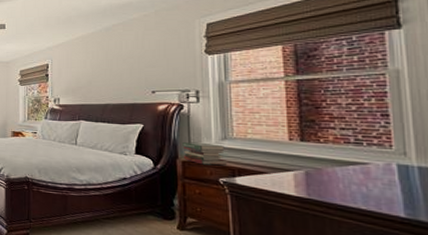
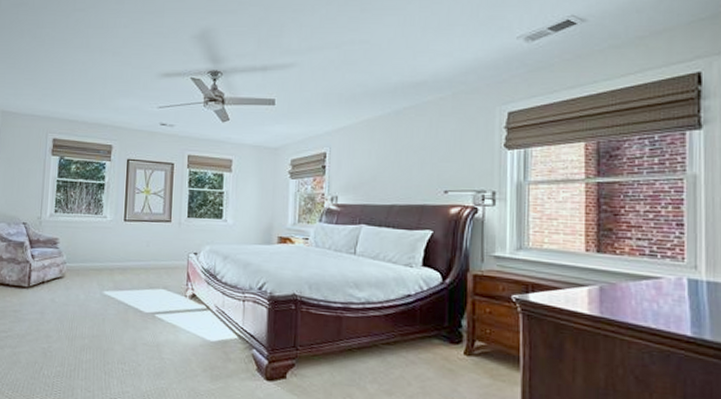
books: present [182,141,227,166] -> none [474,252,521,281]

